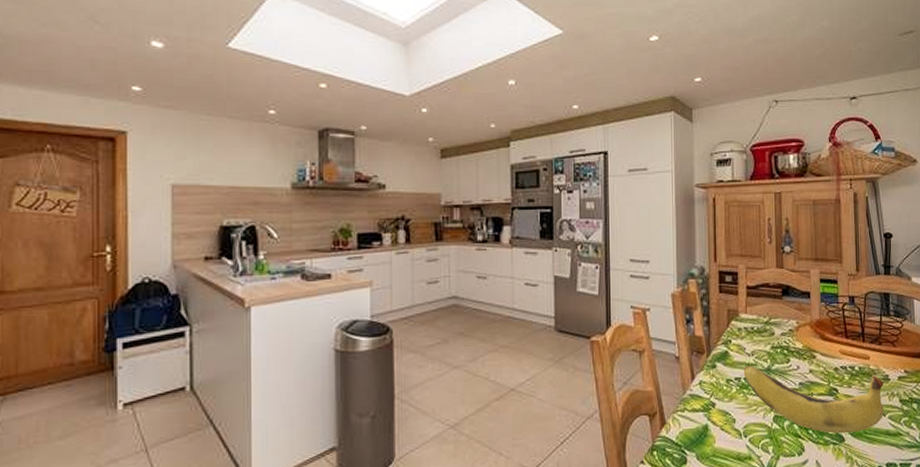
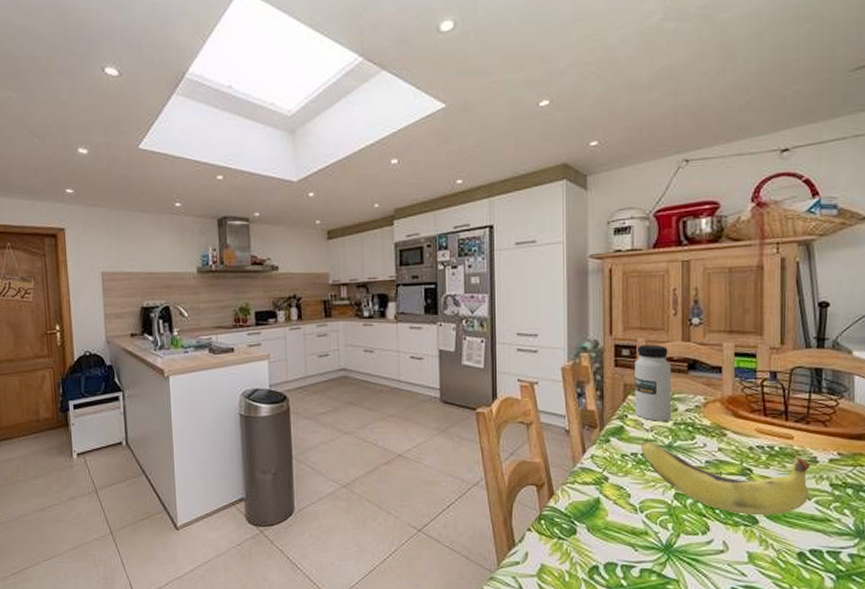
water bottle: none [737,271,770,346] -> present [635,344,672,421]

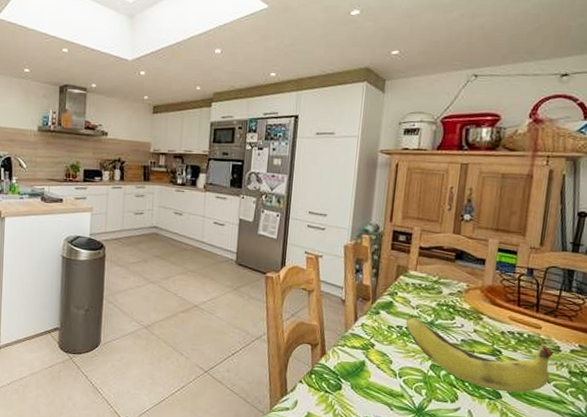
water bottle: present [635,344,672,421] -> none [404,233,441,302]

